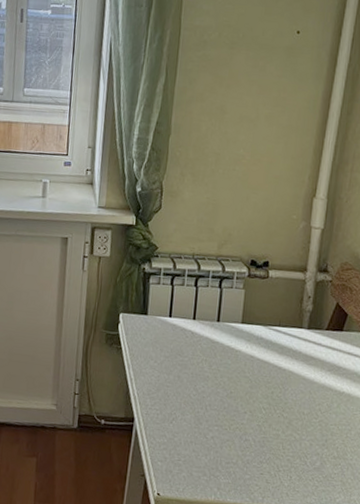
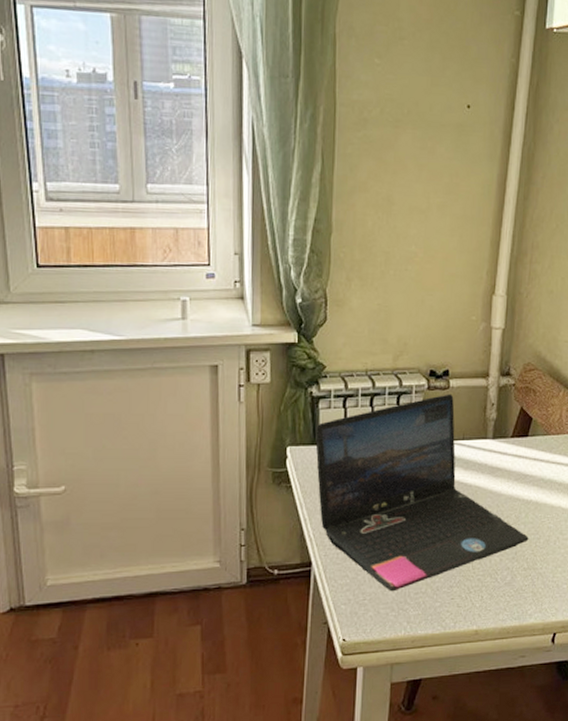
laptop: none [144,283,340,458] -> present [315,394,529,592]

